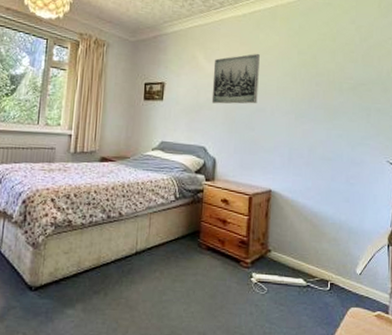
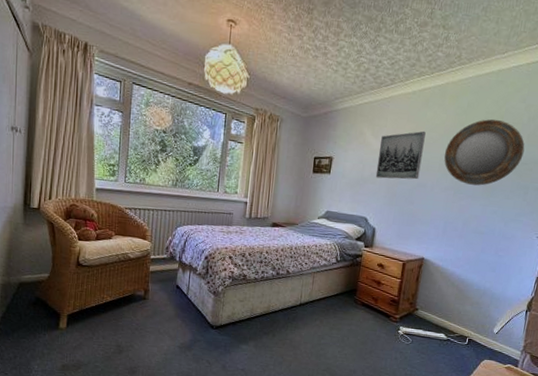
home mirror: none [281,40,361,109] -> present [444,119,525,186]

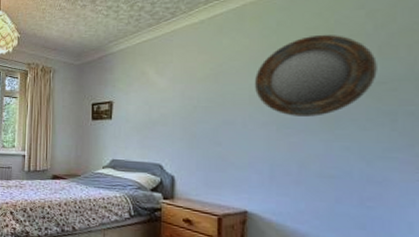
wall art: present [375,131,426,180] -> none [166,60,224,119]

